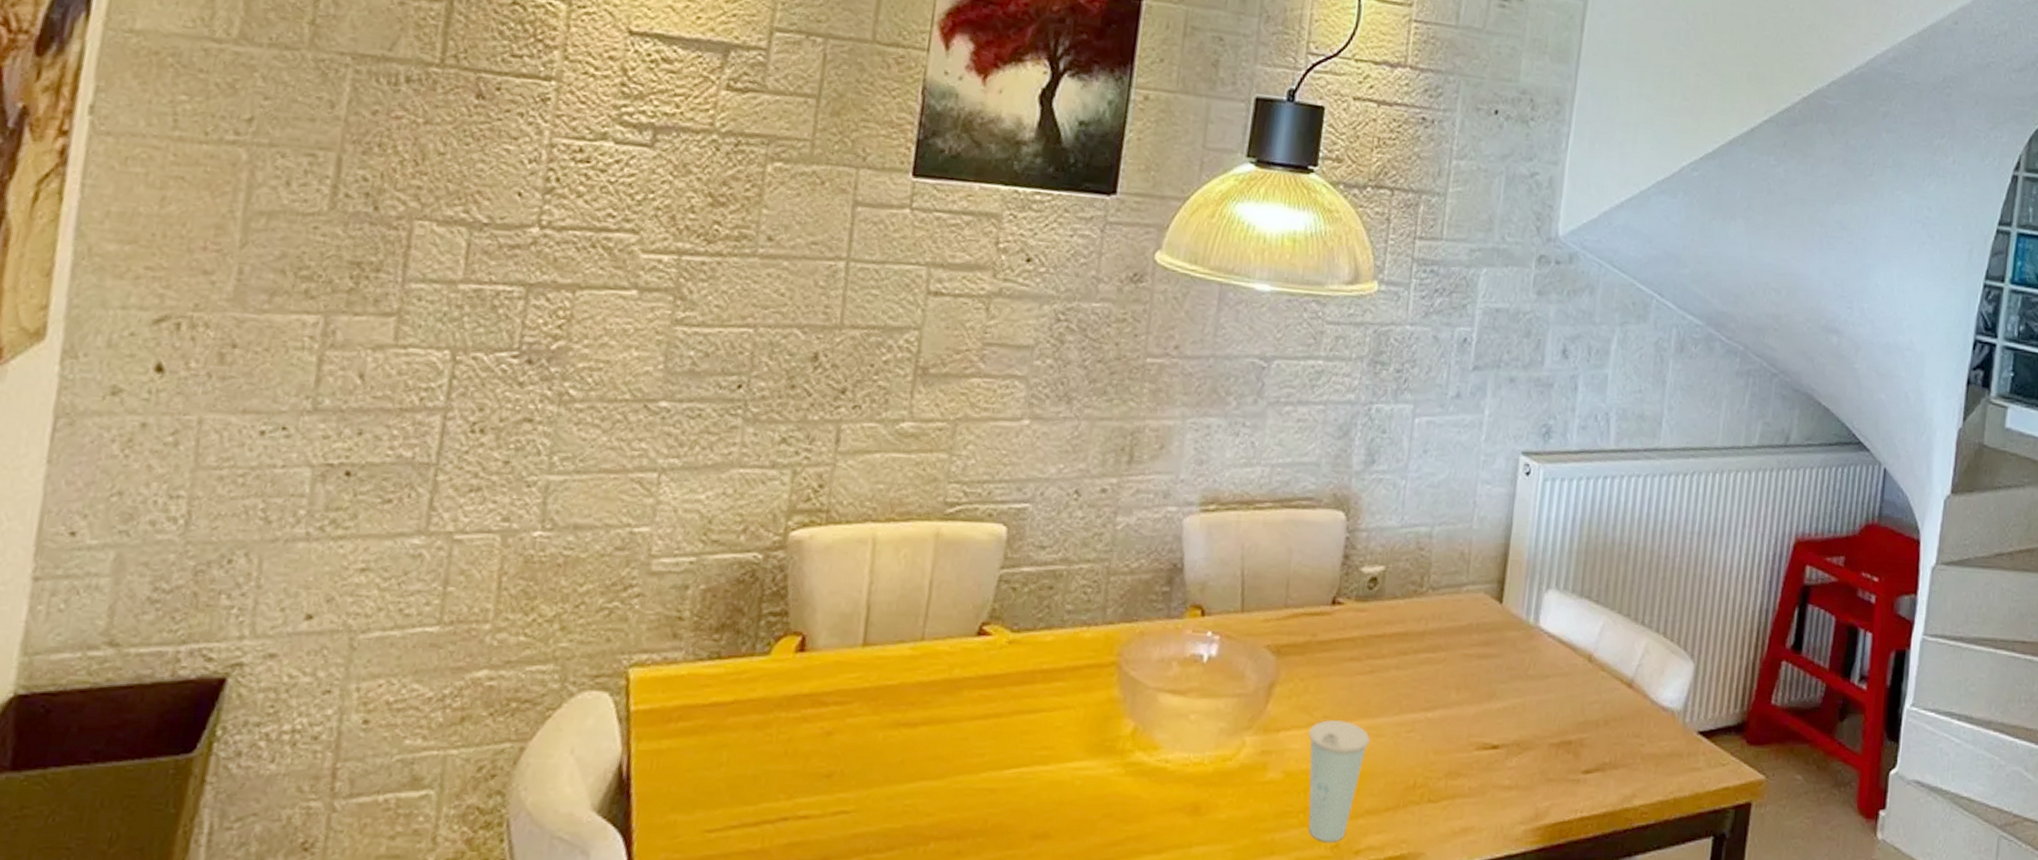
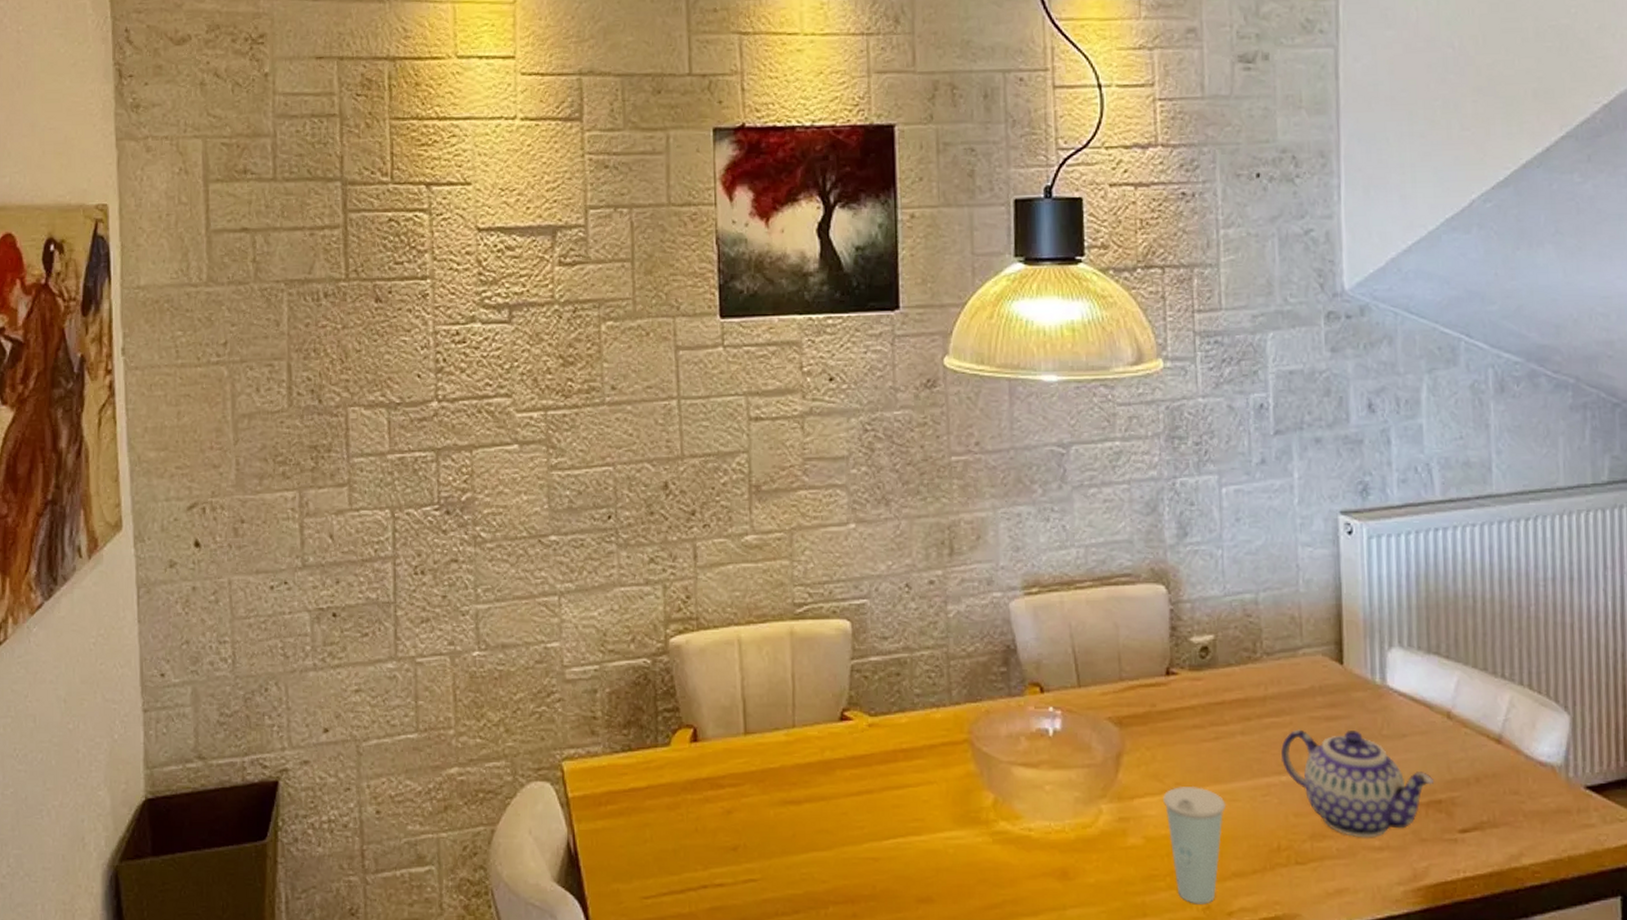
teapot: none [1429,666,1567,777] -> present [1280,729,1434,838]

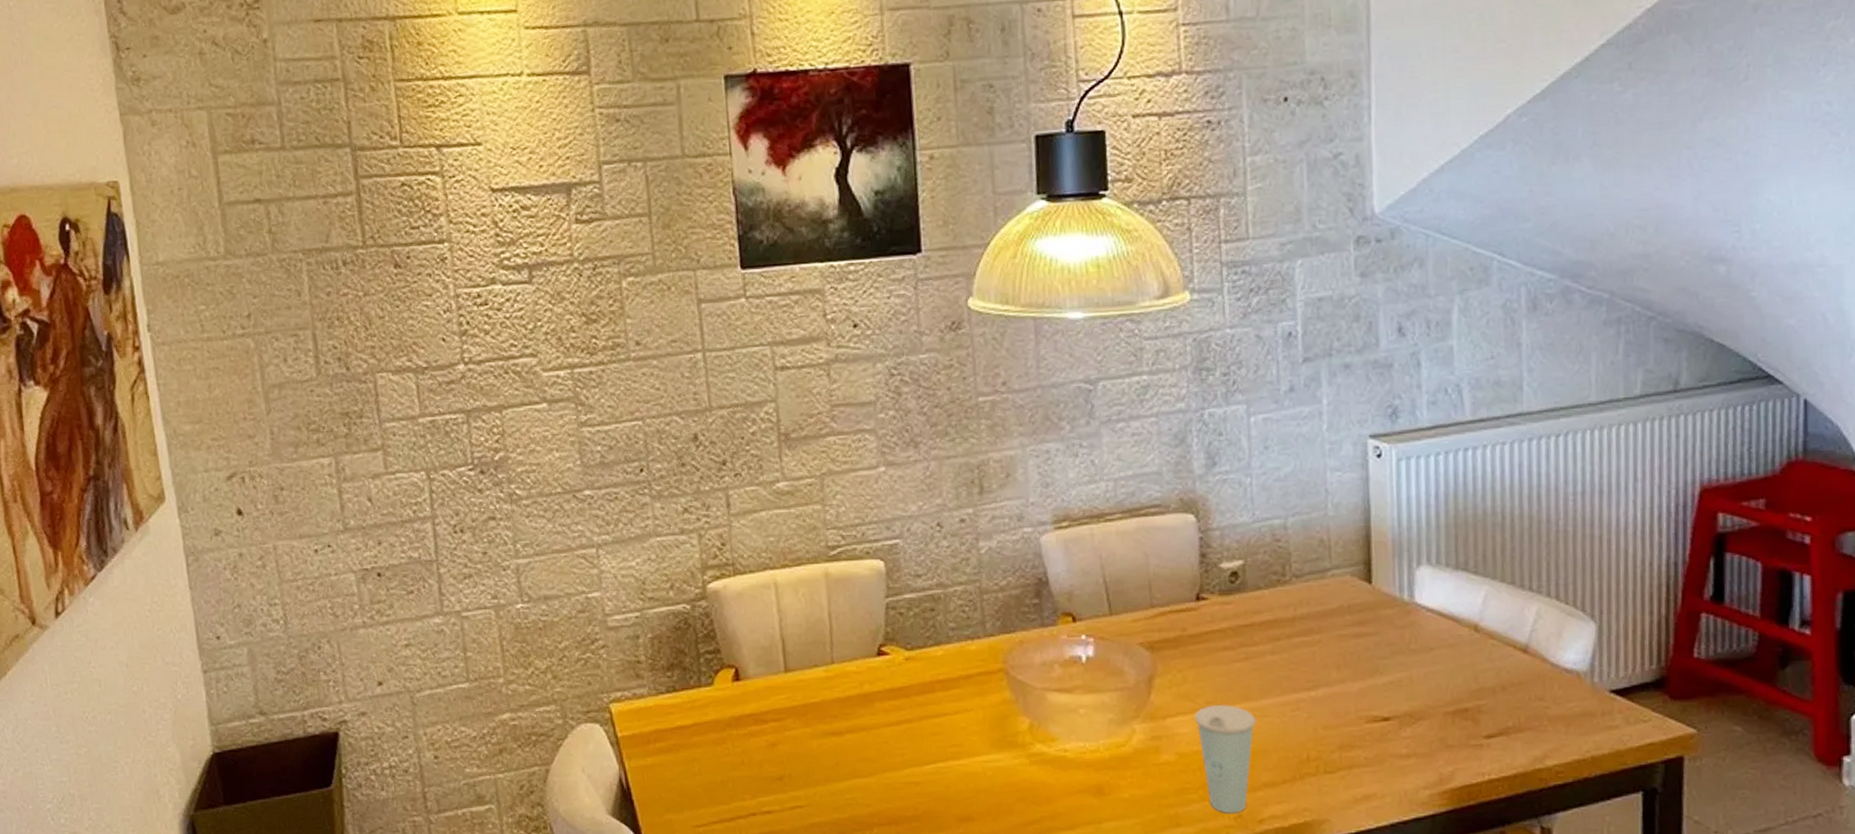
teapot: present [1280,729,1434,838] -> none [1309,646,1460,747]

